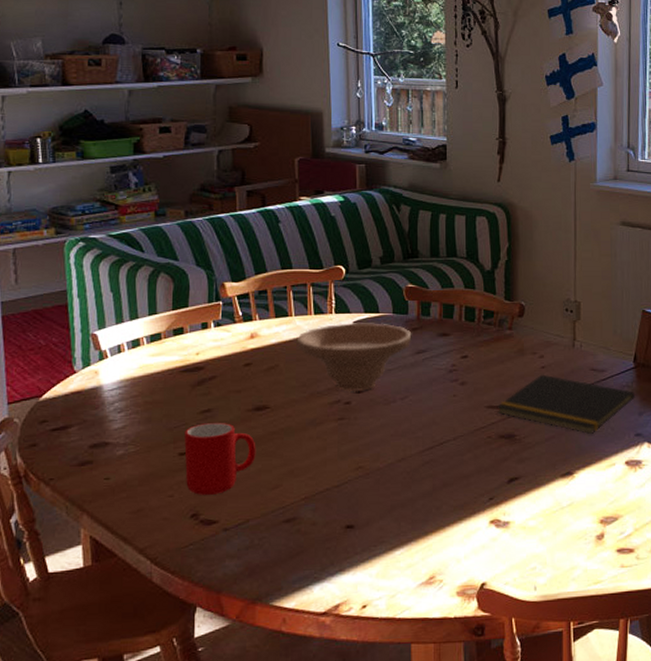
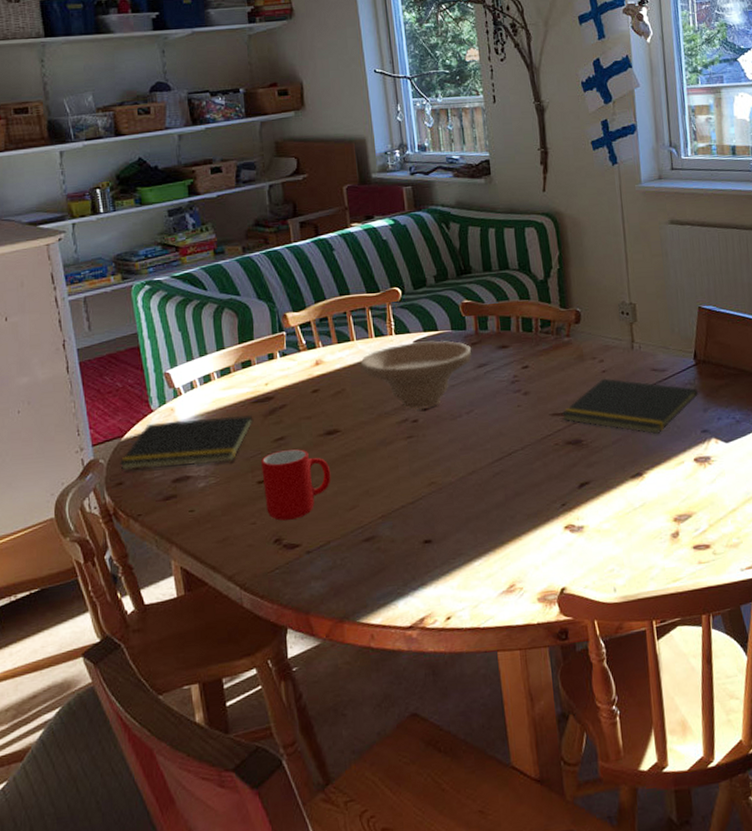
notepad: none [35,383,181,432] -> present [120,415,254,470]

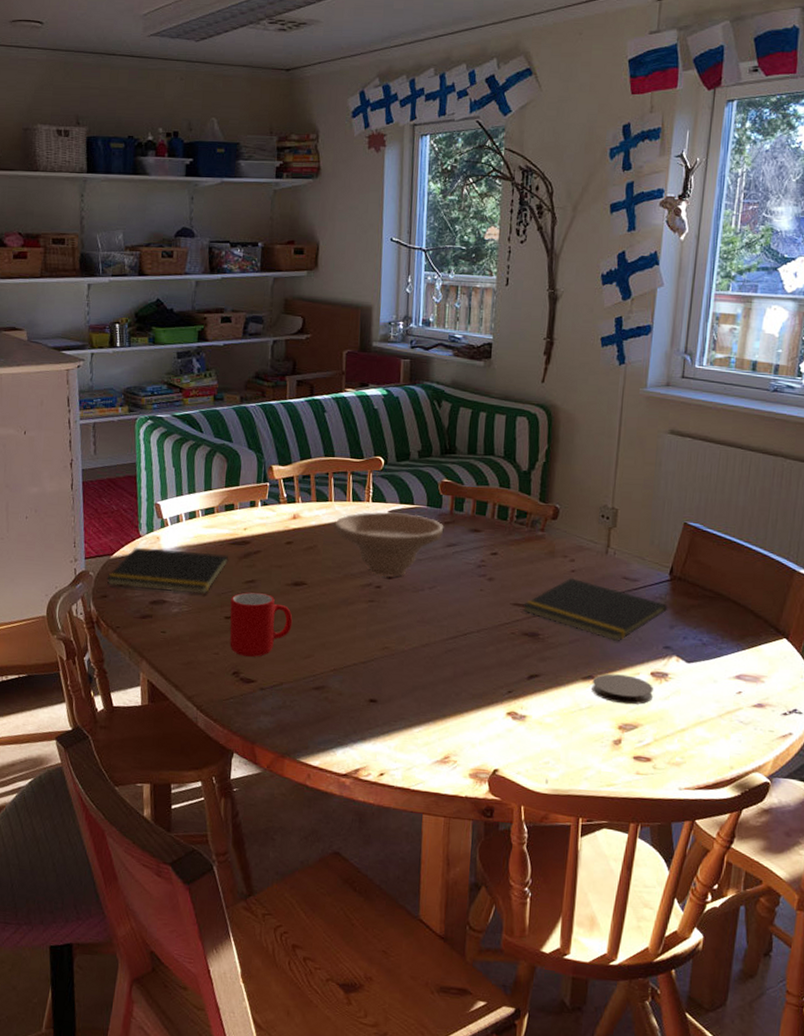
coaster: none [641,465,700,496] -> present [591,673,653,705]

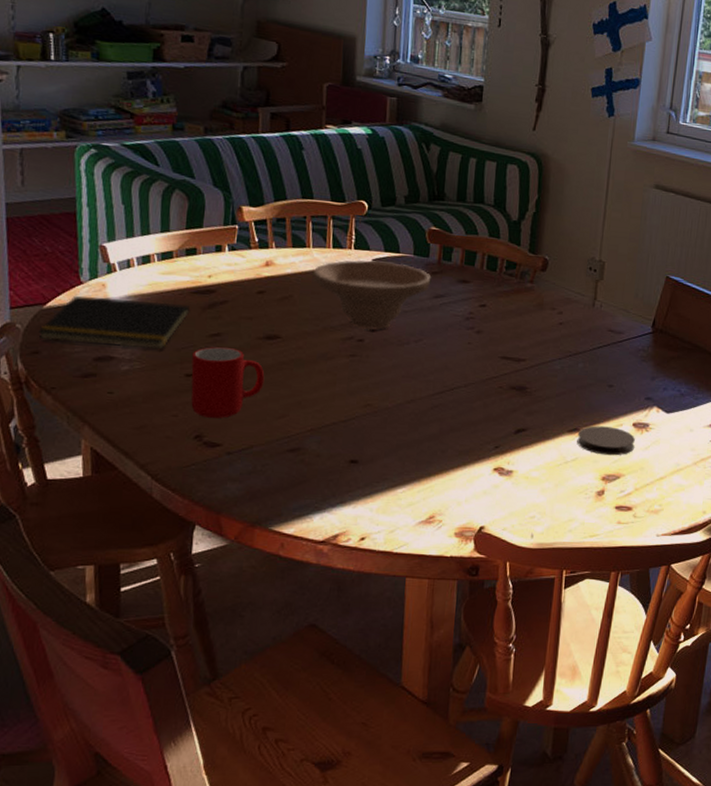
notepad: present [522,577,668,641] -> none [510,330,650,393]

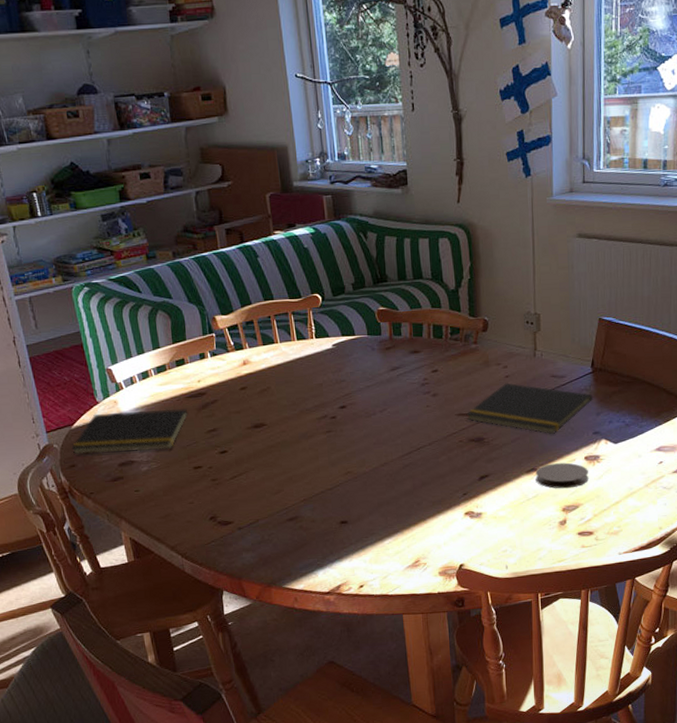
cup: present [191,346,265,419] -> none [196,439,259,501]
bowl: present [314,259,432,331] -> none [284,344,386,408]
notepad: none [510,330,650,393] -> present [466,383,594,434]

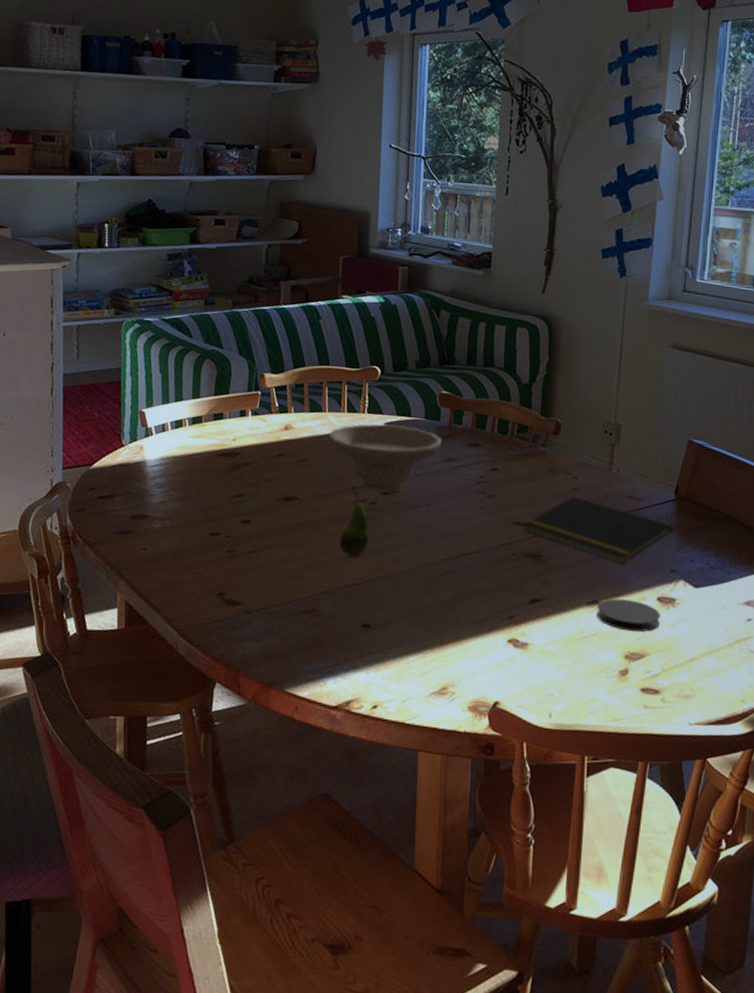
notepad: present [72,409,189,454] -> none [85,457,216,508]
bowl: none [284,344,386,408] -> present [329,423,443,494]
fruit: none [309,406,335,467] -> present [339,487,369,558]

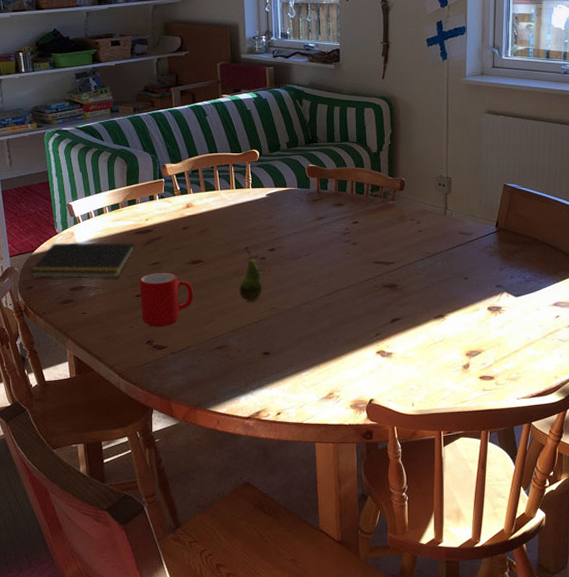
notepad: none [85,457,216,508] -> present [30,242,135,279]
cup: none [215,507,283,577] -> present [140,272,194,327]
bowl: present [329,423,443,494] -> none [223,195,313,250]
notepad: present [523,496,674,564] -> none [382,236,497,285]
coaster: present [596,598,660,632] -> none [442,311,491,335]

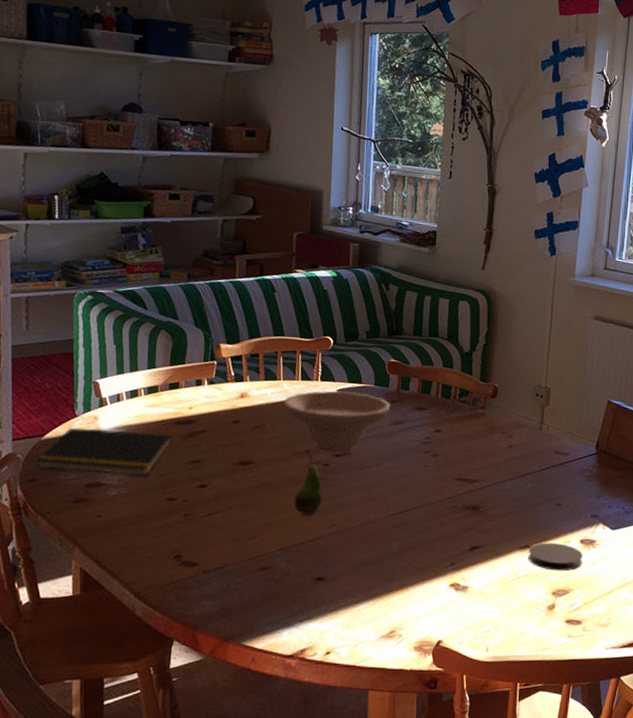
cup: present [140,272,194,327] -> none [172,472,239,539]
bowl: none [223,195,313,250] -> present [284,390,391,456]
coaster: none [442,311,491,335] -> present [528,542,583,571]

